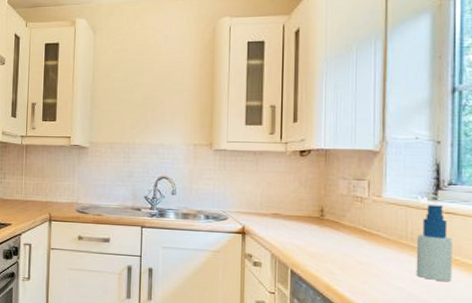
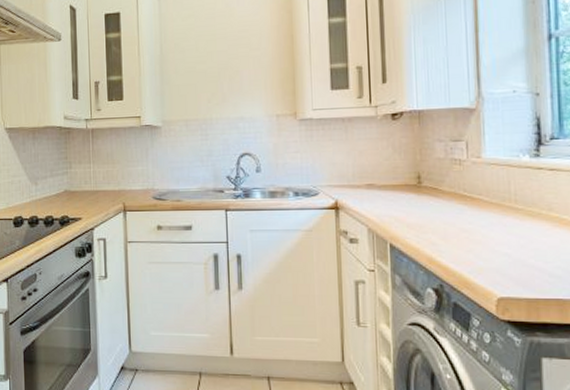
spray bottle: present [416,205,452,281] -> none [520,162,560,243]

